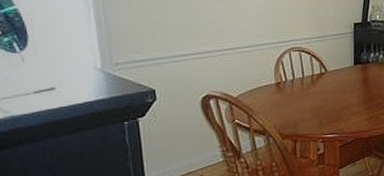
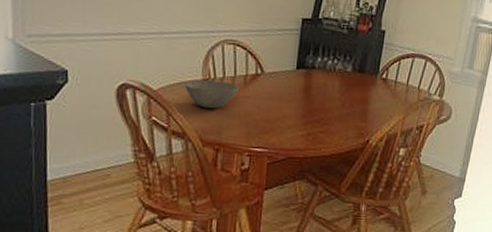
bowl: none [261,82,307,107] -> present [185,79,239,109]

